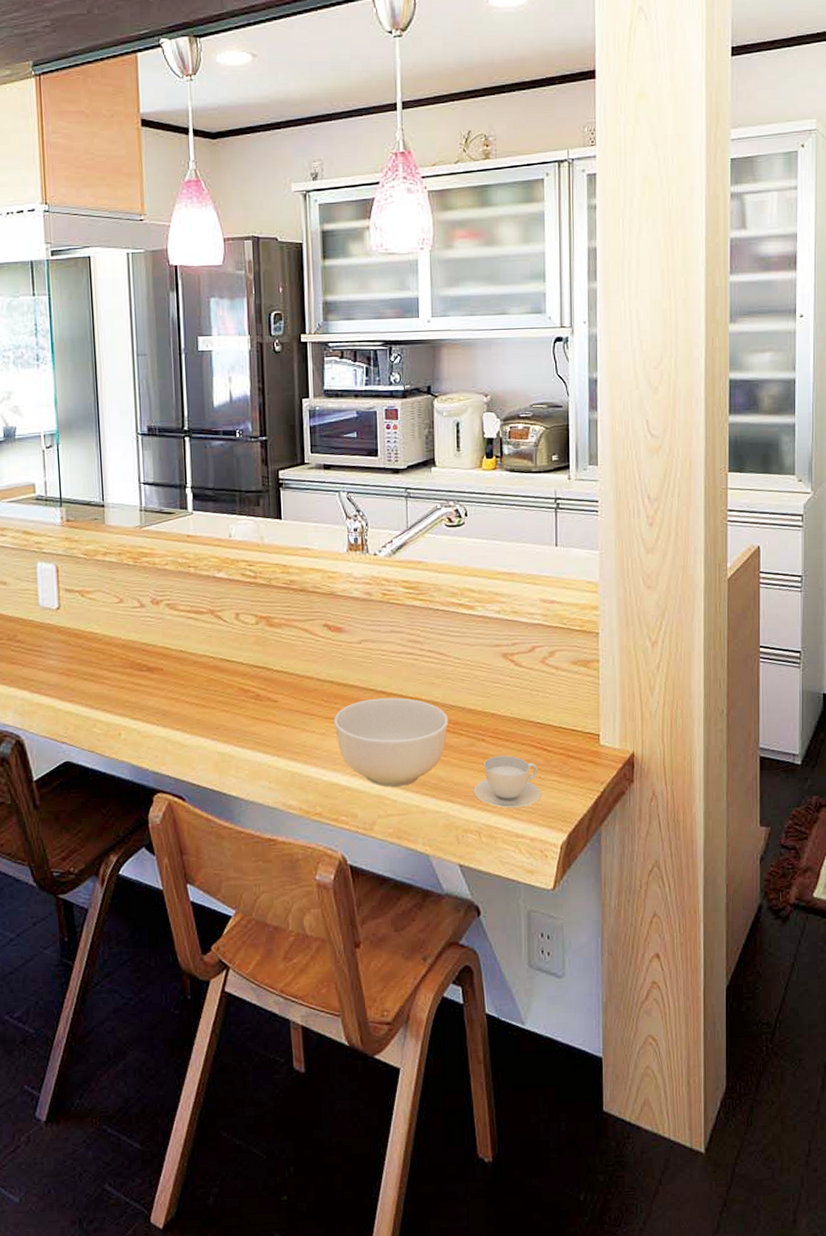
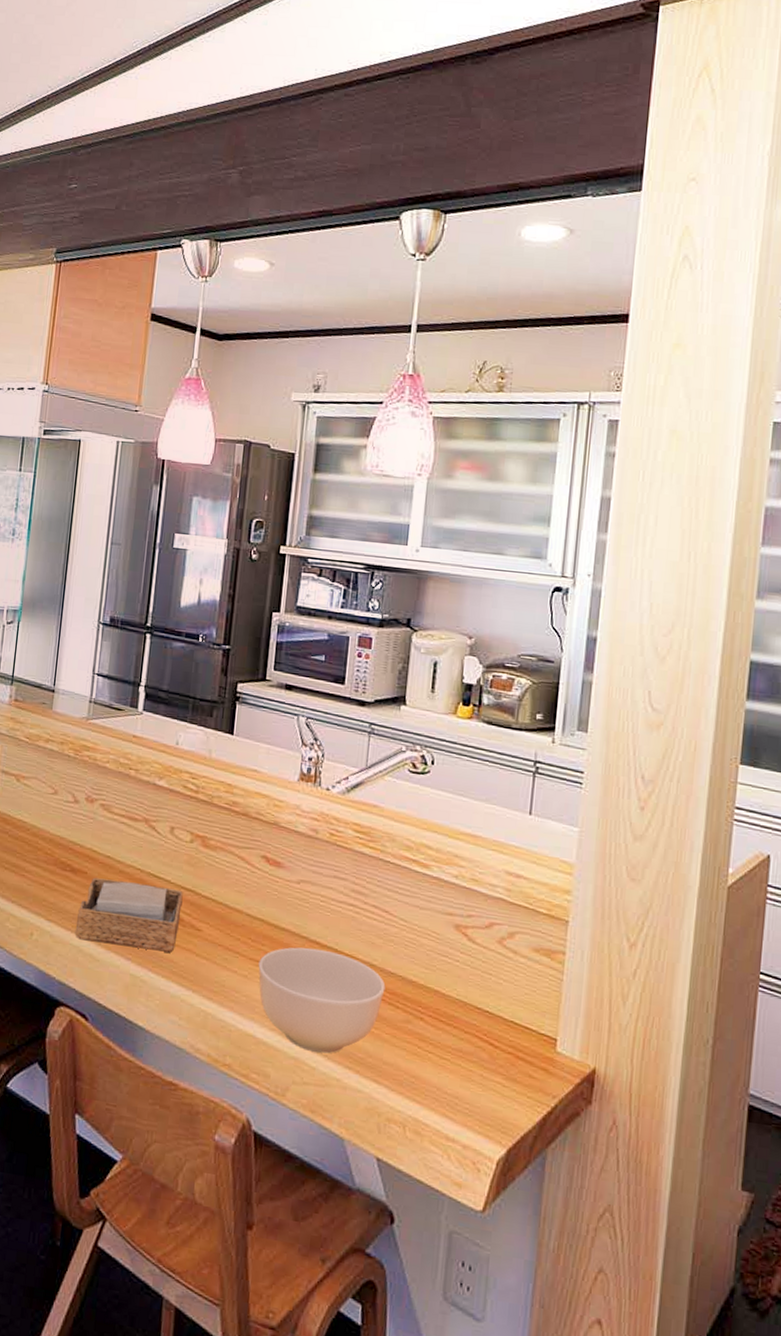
napkin holder: none [160,668,257,730] -> present [75,877,183,953]
teacup: present [474,755,542,808] -> none [403,1039,482,1106]

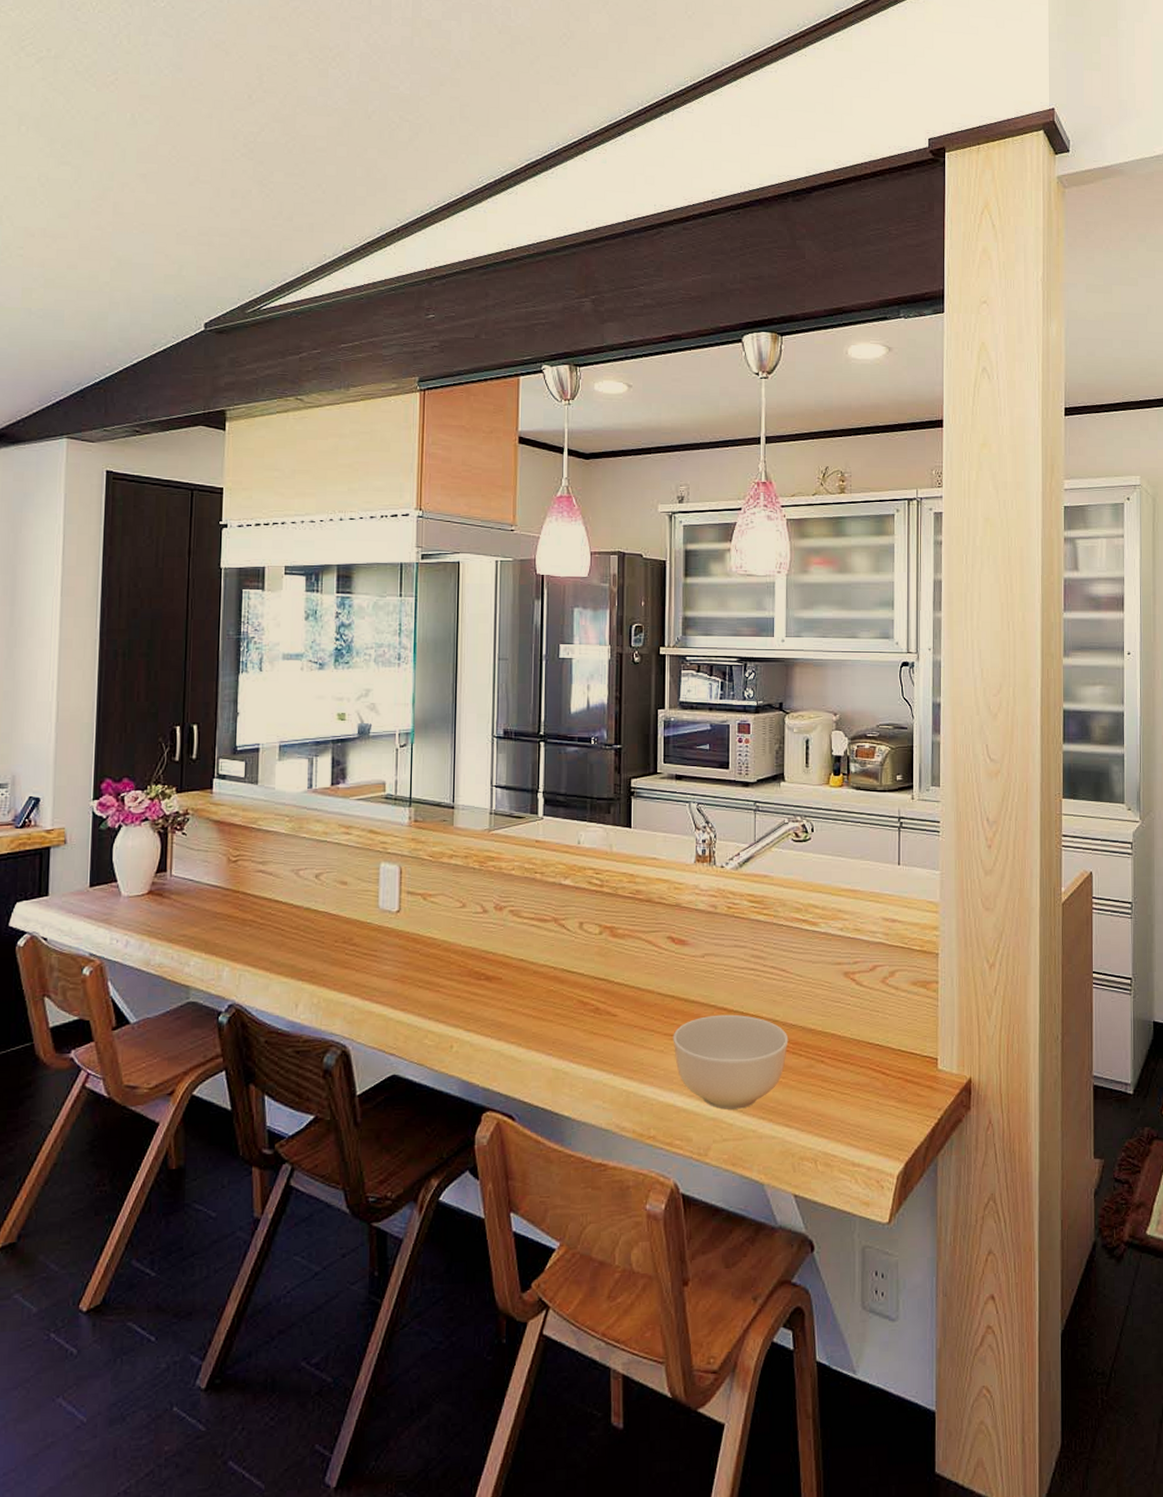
napkin holder: present [75,877,183,953] -> none [494,980,597,1043]

